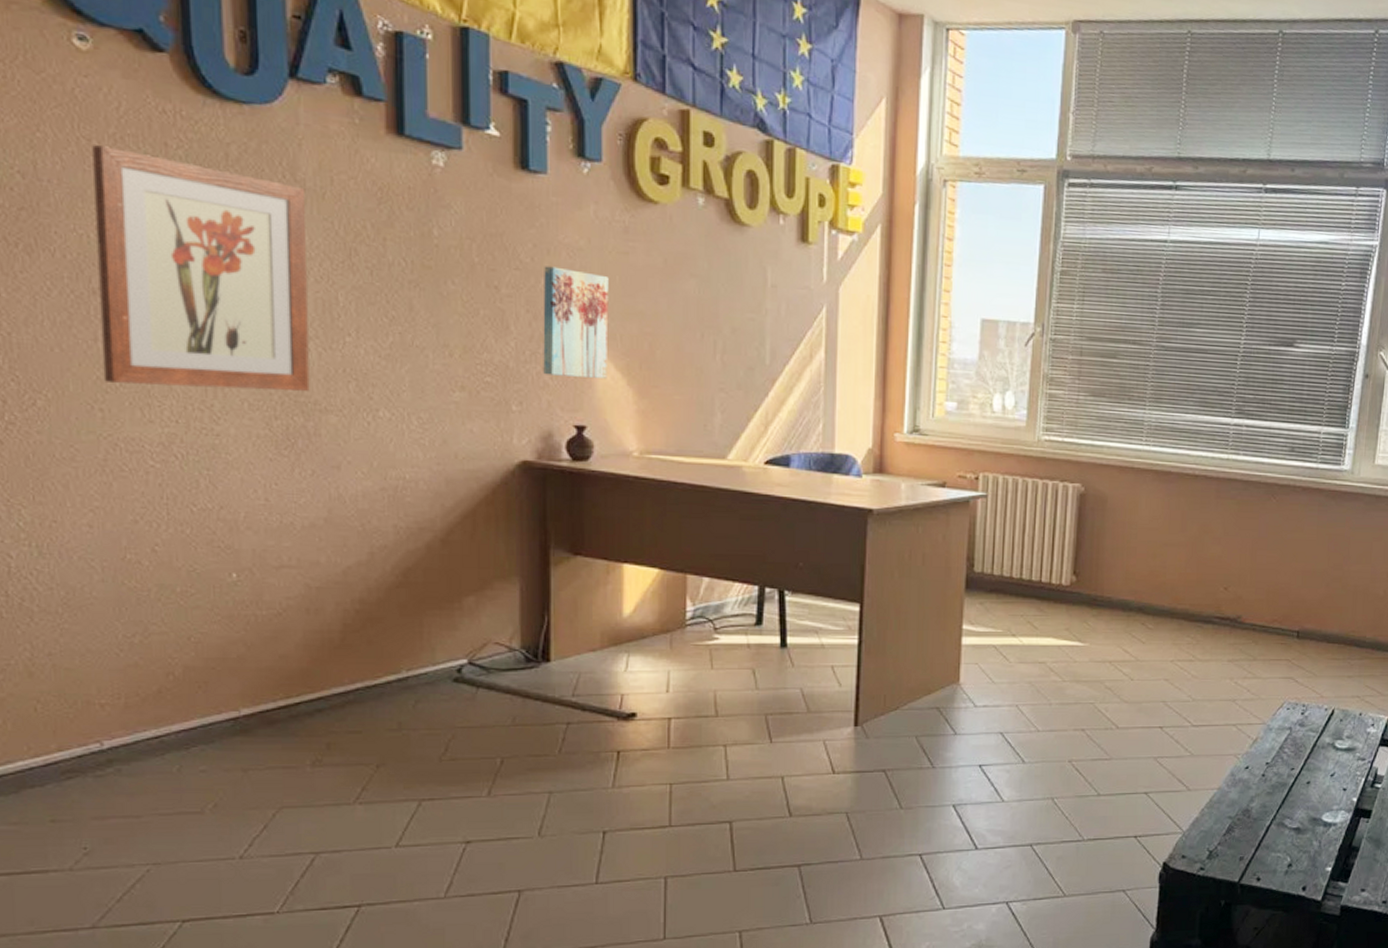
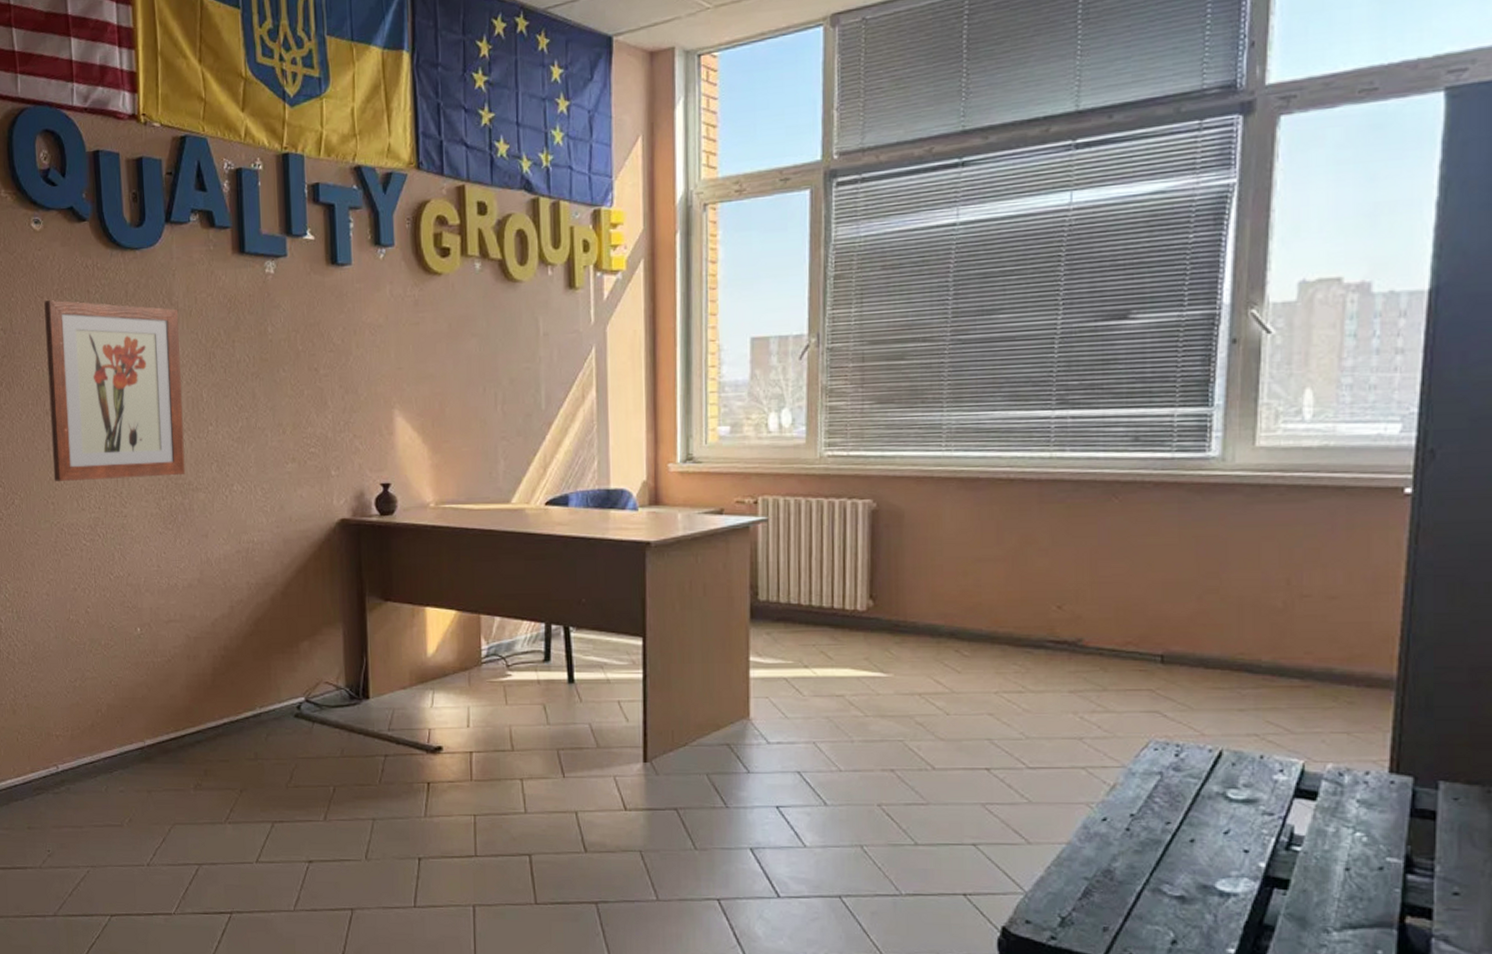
wall art: present [543,266,609,380] -> none [352,344,406,441]

